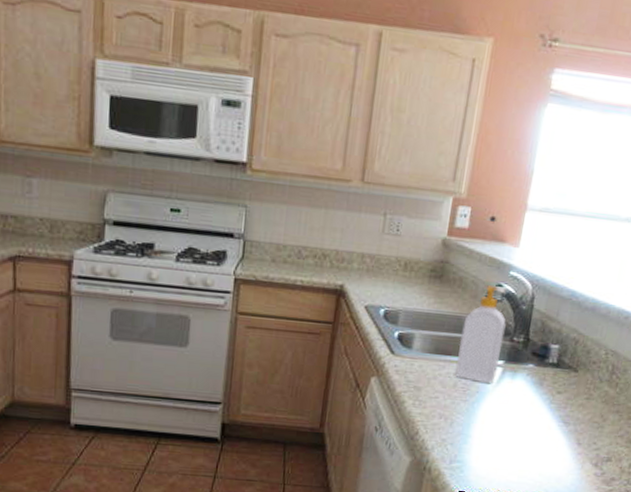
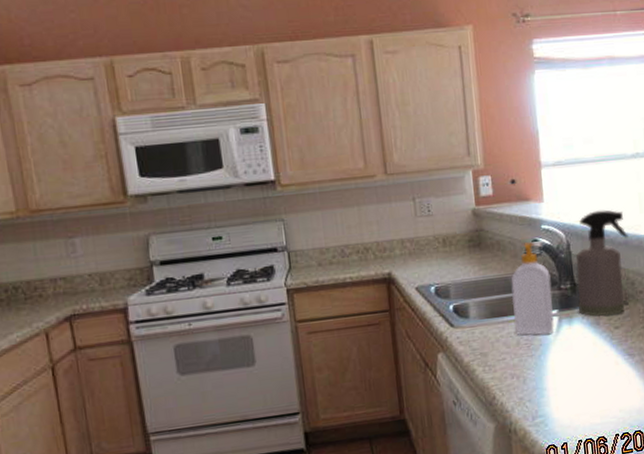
spray bottle: none [525,268,599,380] -> present [576,209,629,317]

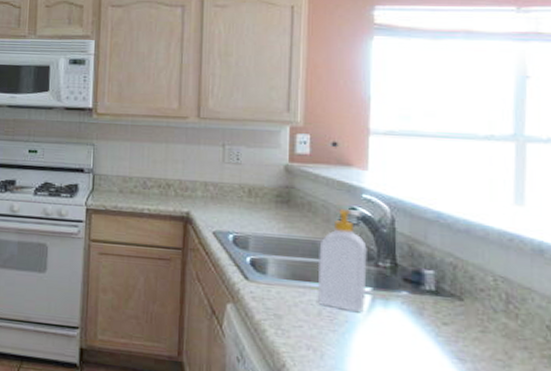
spray bottle: present [576,209,629,317] -> none [397,189,471,309]

